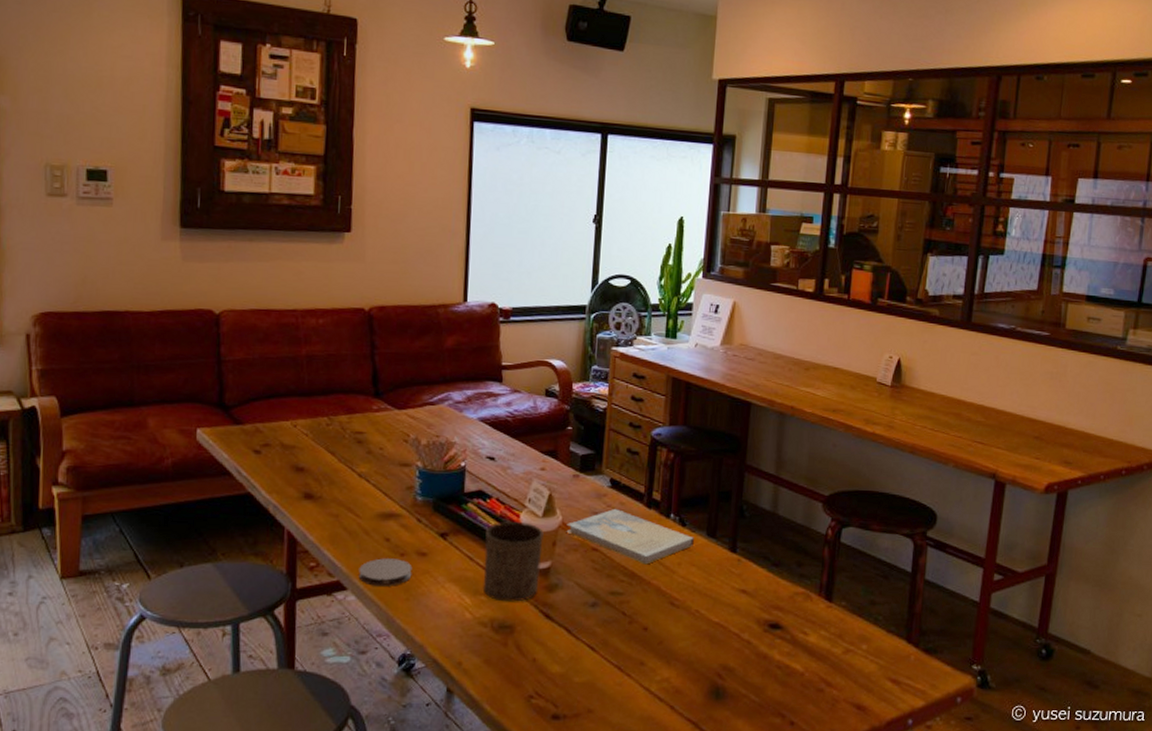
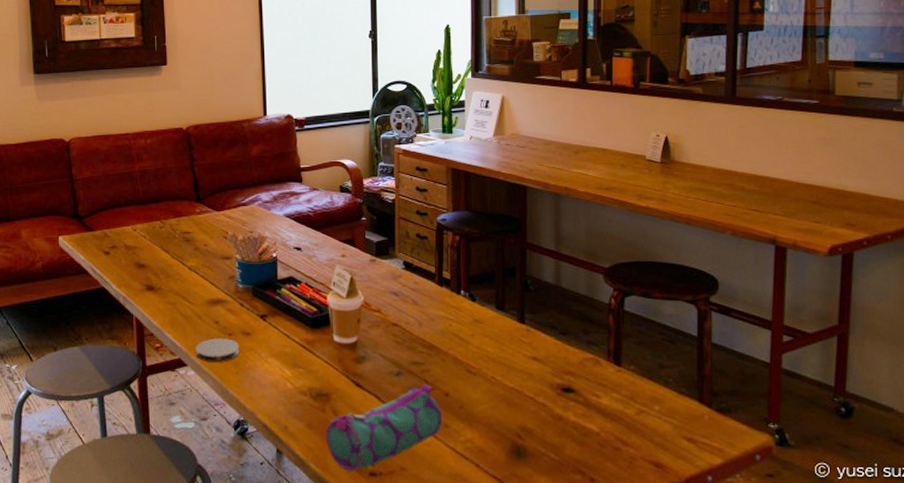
cup: present [482,522,544,602] -> none [299,303,349,373]
pencil case: none [505,617,639,713] -> present [325,384,443,471]
book: present [566,509,695,565] -> none [368,288,485,337]

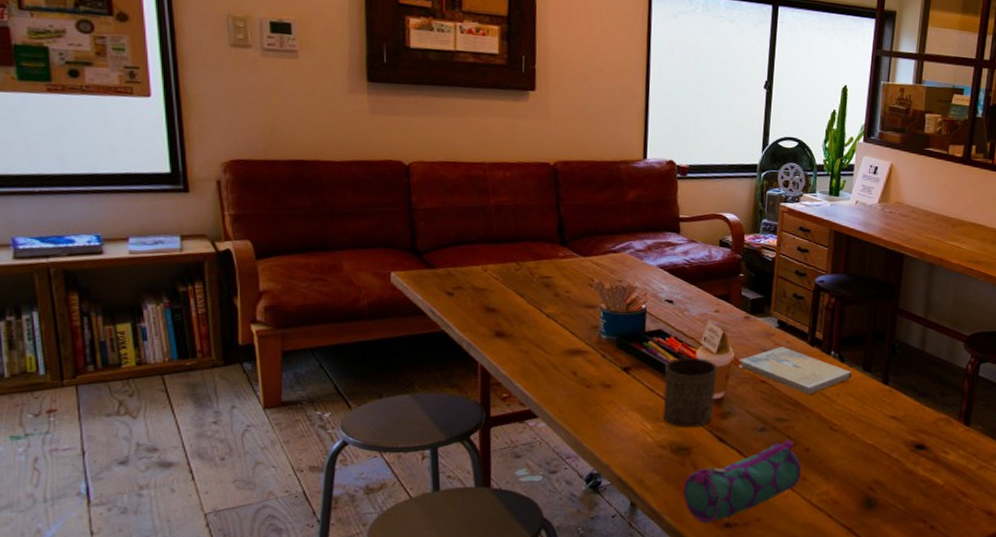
coaster: present [195,338,240,362] -> none [548,390,598,415]
cup: none [299,303,349,373] -> present [662,358,718,428]
book: none [368,288,485,337] -> present [738,347,853,395]

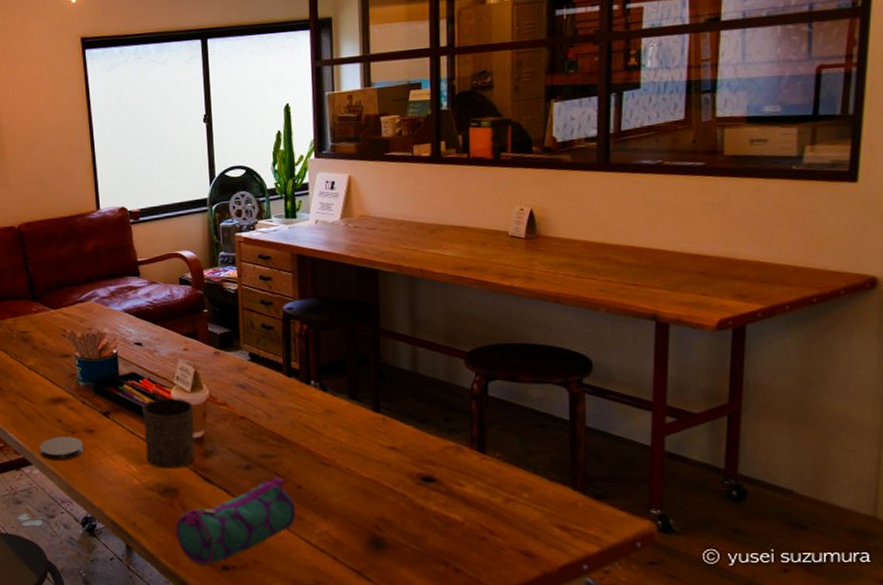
coaster: none [548,390,598,415] -> present [39,436,84,461]
book: present [738,347,853,395] -> none [213,380,338,429]

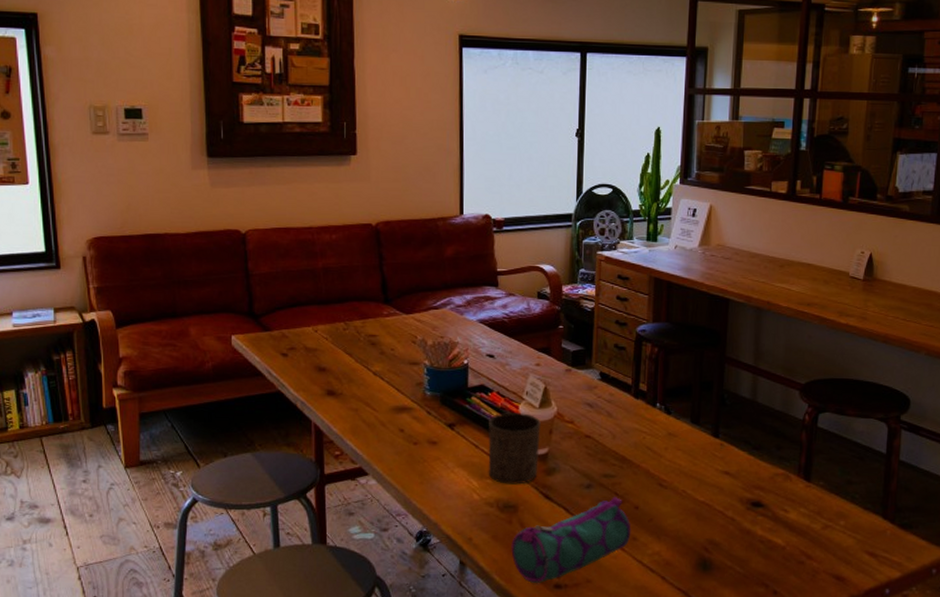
coaster: present [39,436,84,461] -> none [378,447,425,472]

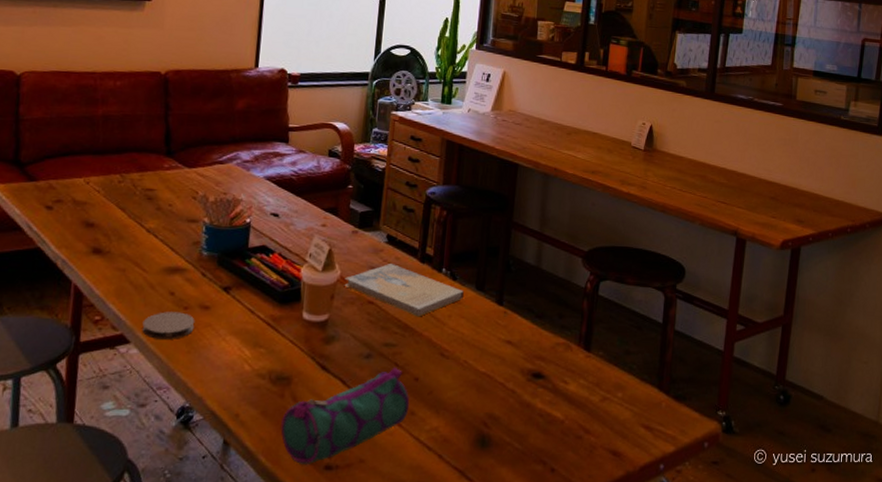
coaster: none [378,447,425,472] -> present [142,312,195,339]
cup: present [488,413,541,485] -> none [262,276,323,354]
book: none [561,400,680,450] -> present [344,264,465,317]

